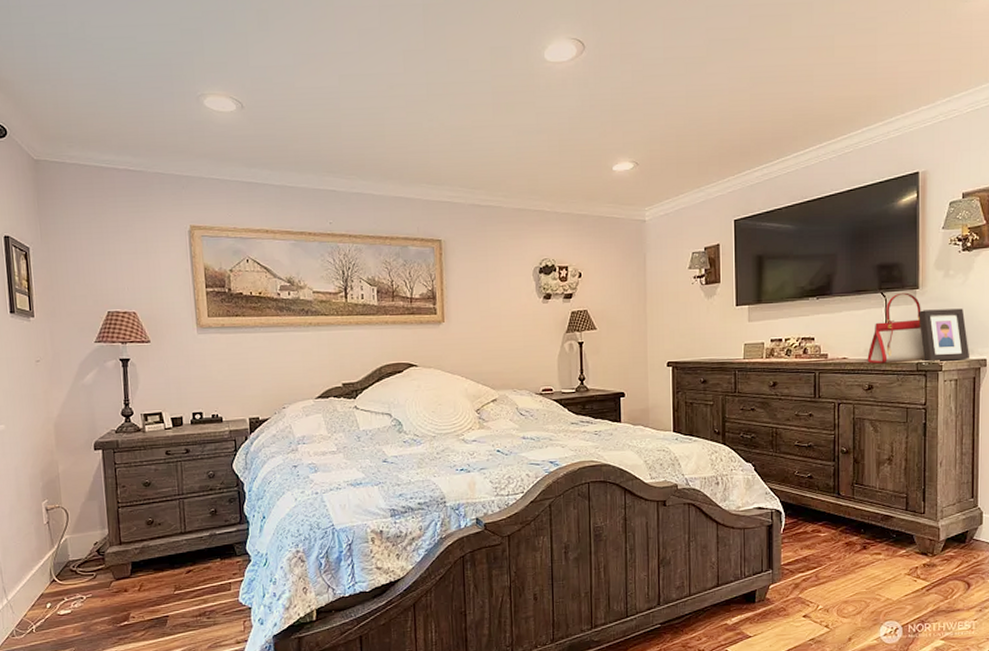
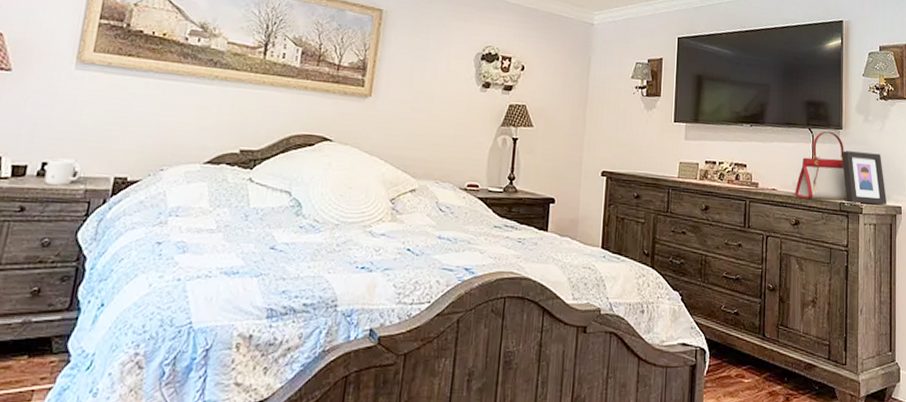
mug: none [196,408,224,431] -> present [44,158,83,186]

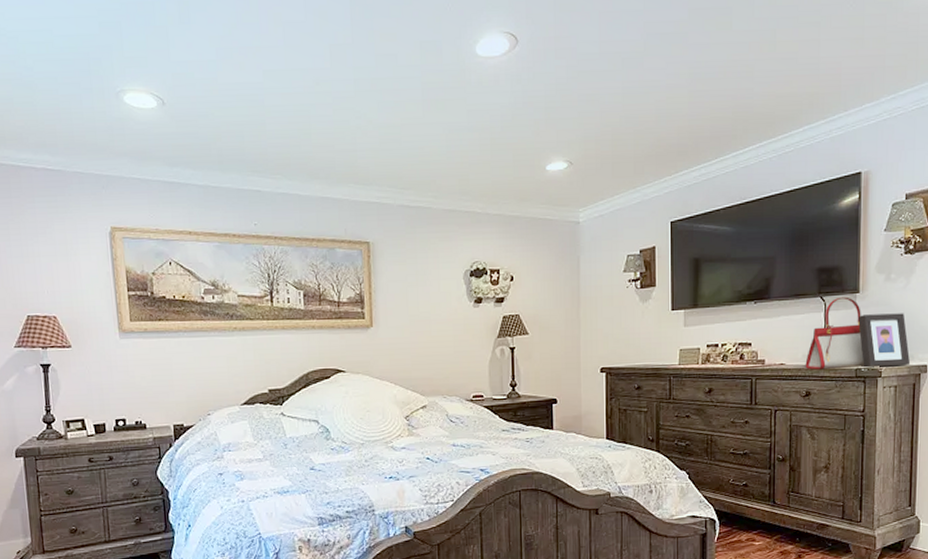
mug: present [44,158,83,186] -> none [119,414,148,438]

